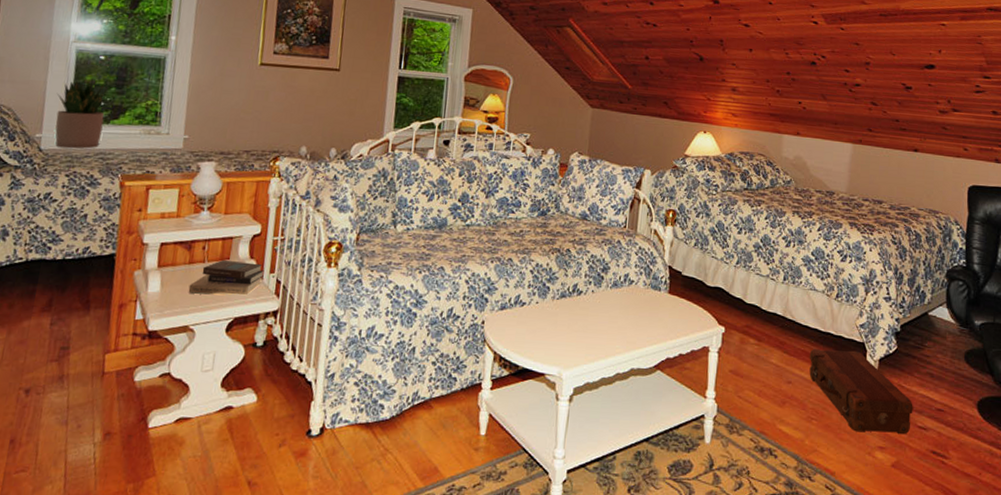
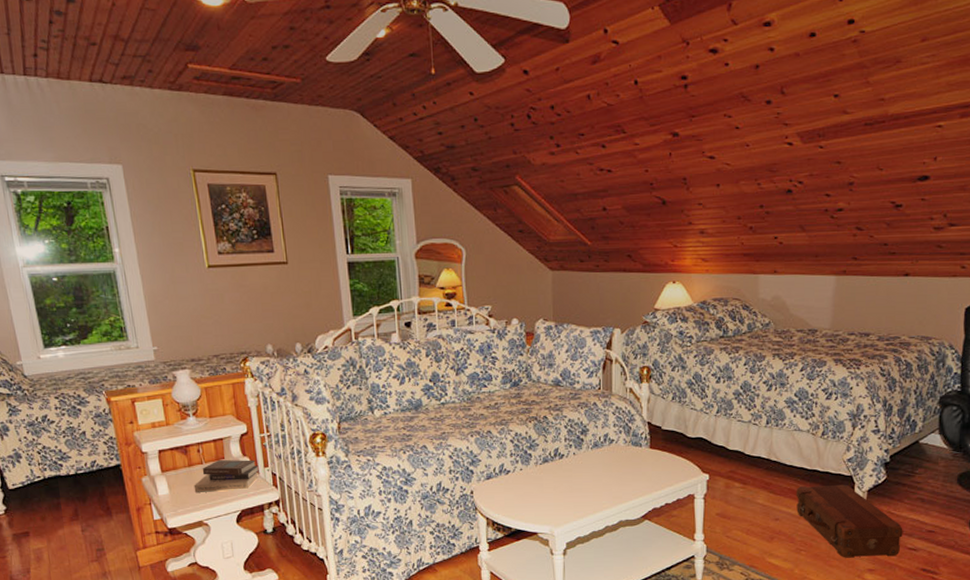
planter: present [55,78,108,149] -> none [24,301,77,373]

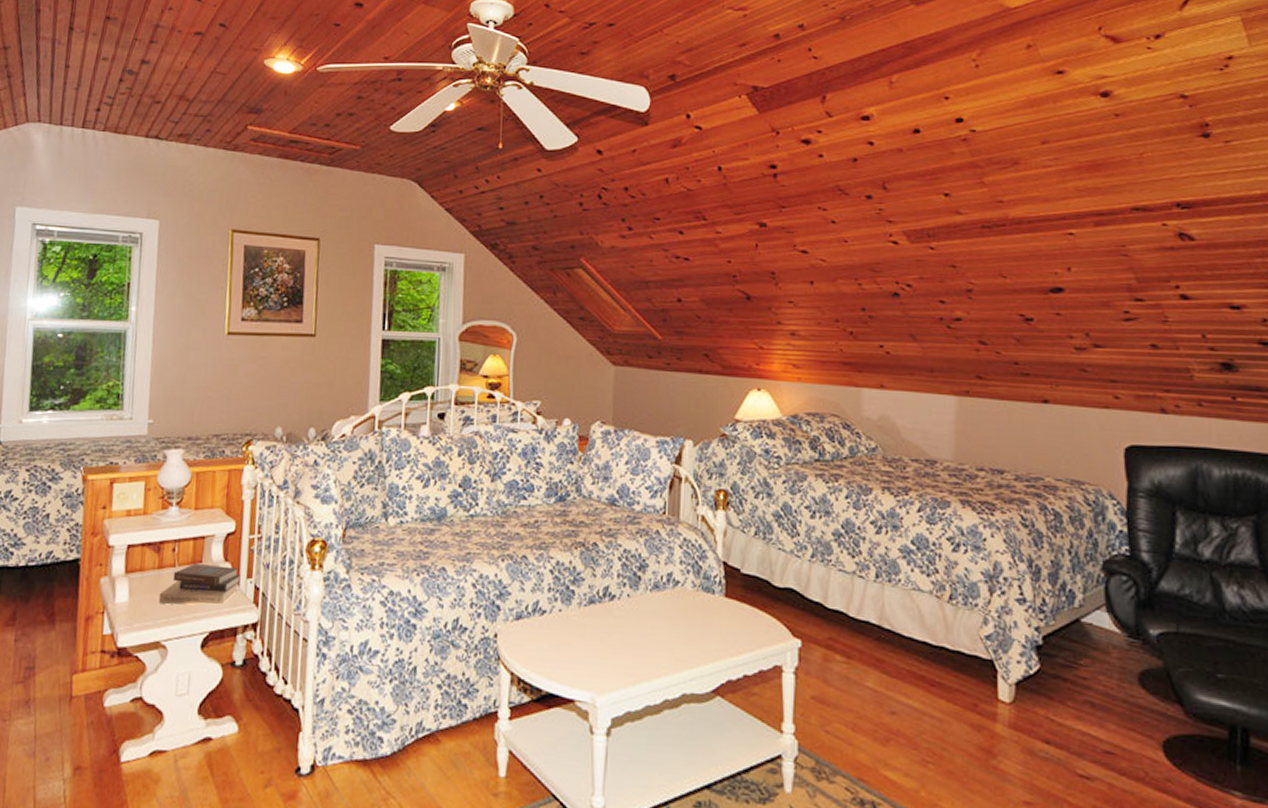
suitcase: present [796,484,903,558] -> none [917,668,1070,786]

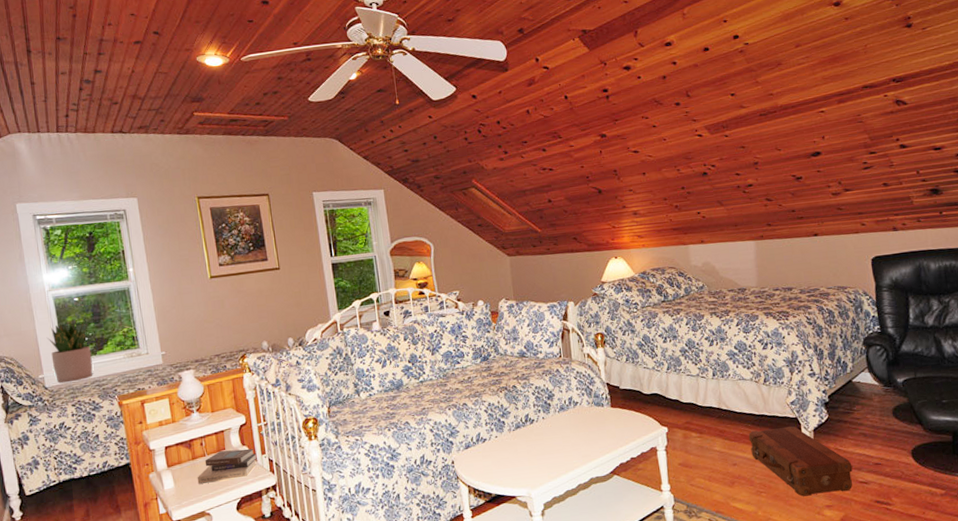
planter: none [14,358,67,440] -> present [47,318,93,384]
suitcase: none [917,668,1070,786] -> present [748,426,853,497]

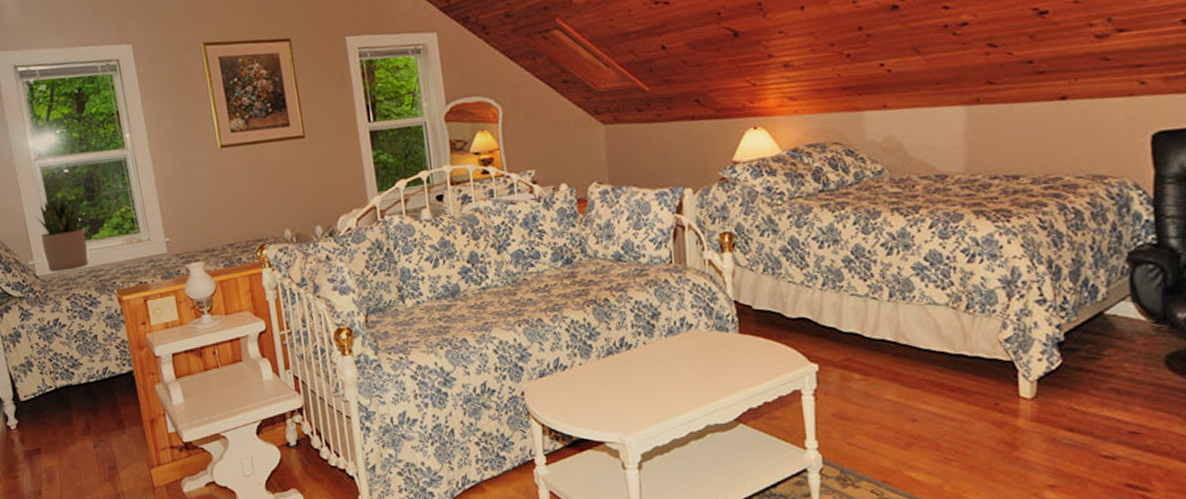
books: present [197,448,257,484] -> none [210,361,280,401]
suitcase: present [748,426,853,497] -> none [936,372,1094,470]

